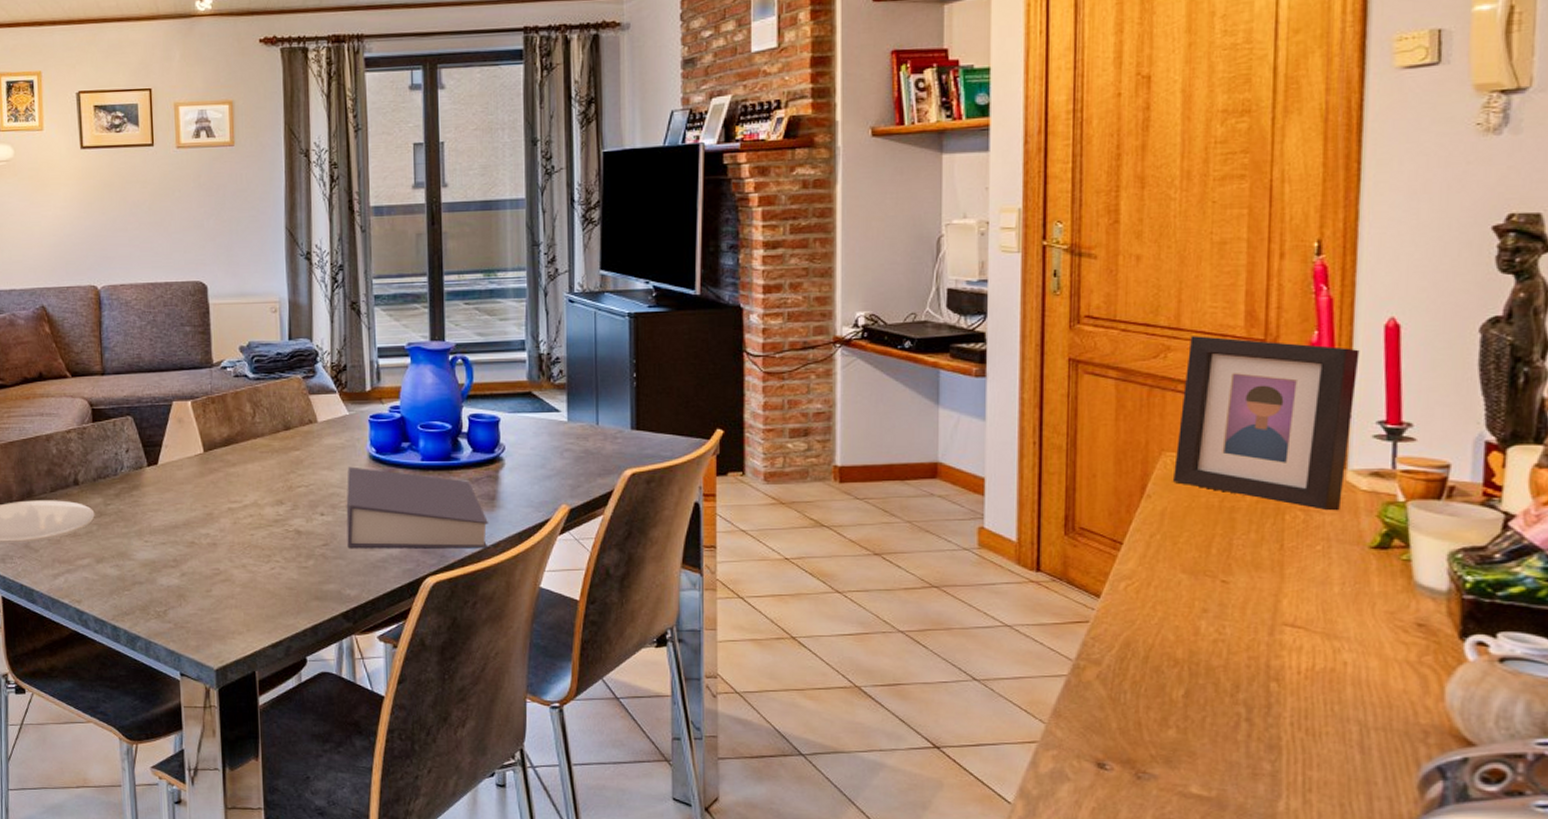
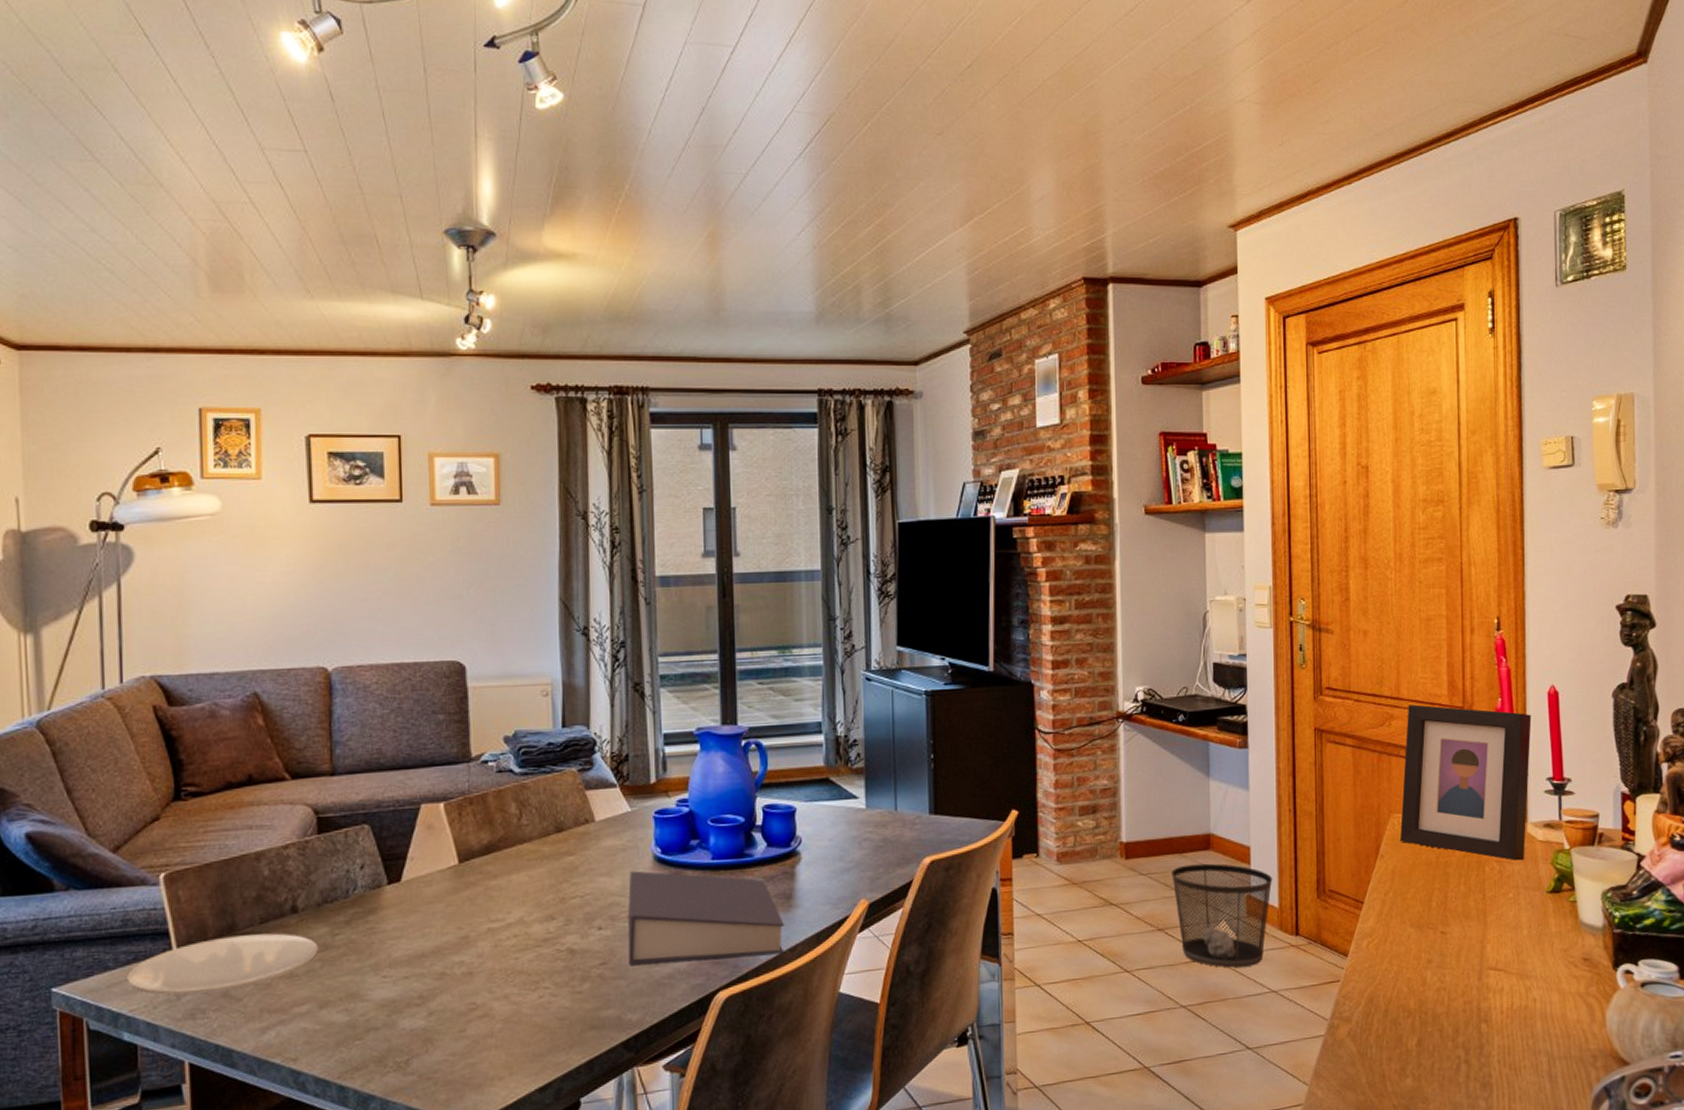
waste bin: none [891,492,1011,598] -> present [1171,863,1273,968]

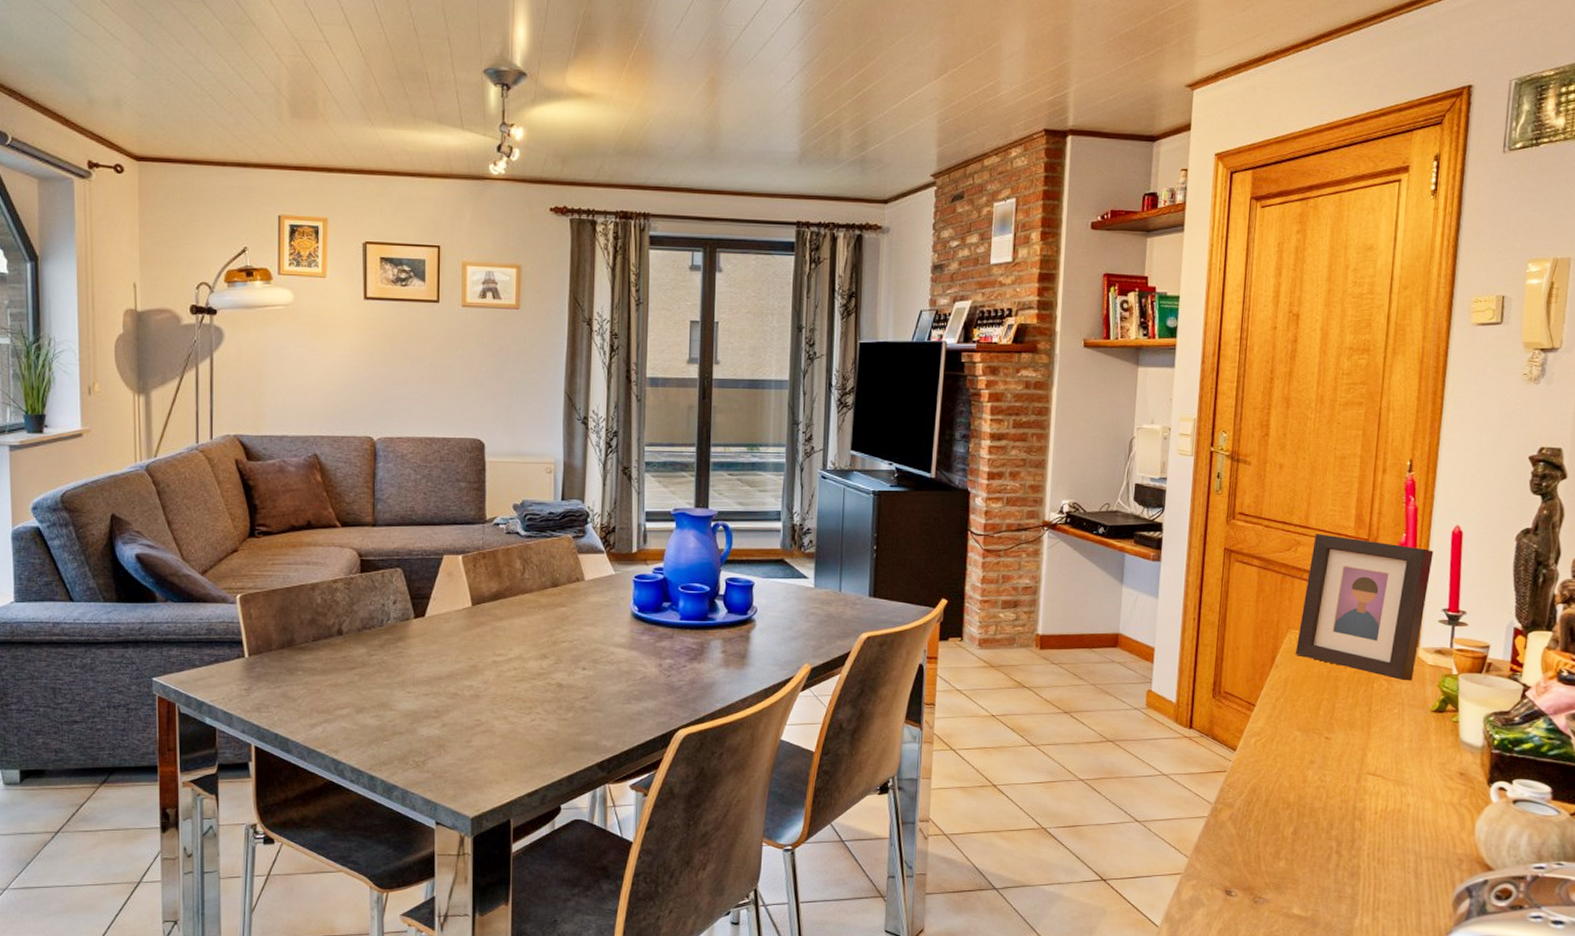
plate: present [127,933,318,995] -> none [210,649,358,692]
book: present [627,870,784,965] -> none [606,624,738,702]
waste bin: present [1171,863,1273,968] -> none [1080,659,1173,751]

